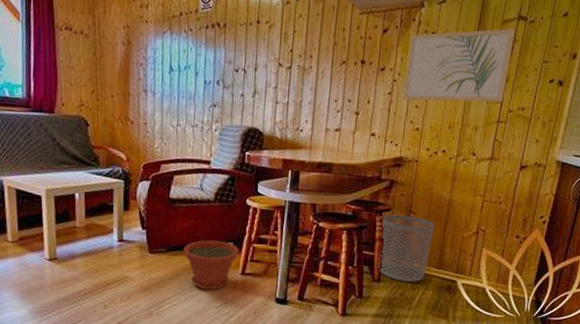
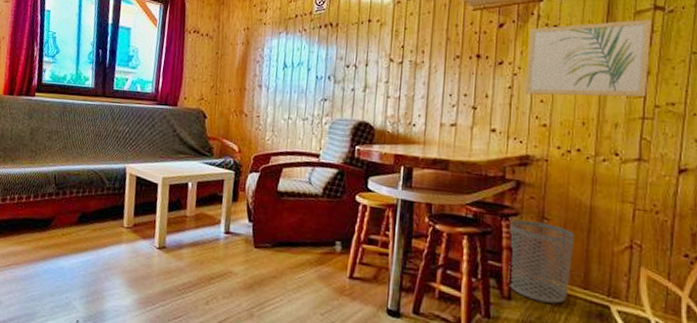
plant pot: present [183,240,240,290] -> none [289,237,348,294]

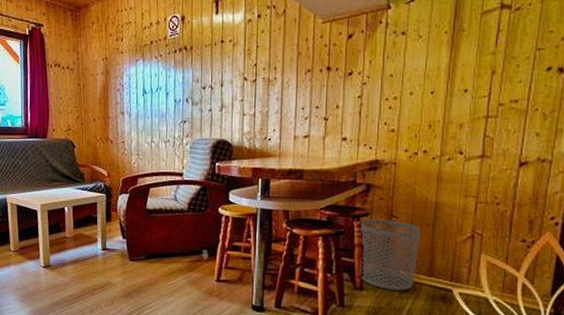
wall art: present [525,19,652,97] -> none [374,19,498,102]

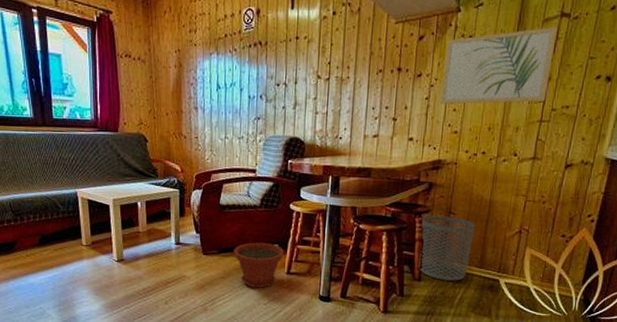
plant pot: none [161,248,214,296] -> present [233,242,285,288]
wall art: none [374,19,498,102] -> present [440,27,558,104]

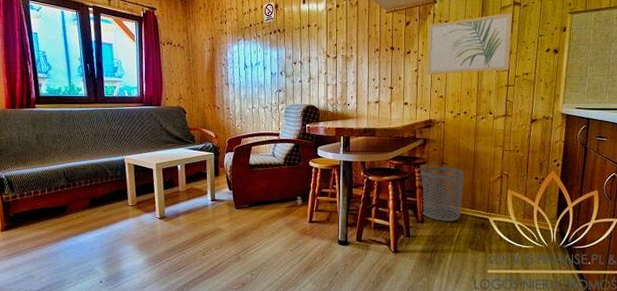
plant pot: present [233,242,285,288] -> none [262,196,307,236]

